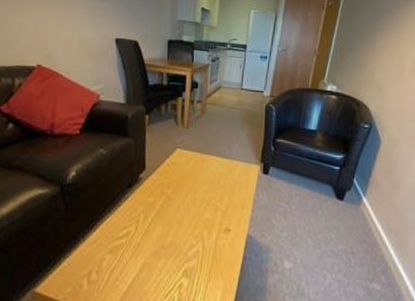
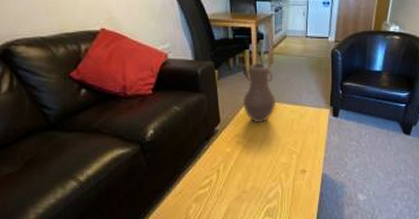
vase: none [170,112,205,174] -> present [243,64,275,122]

